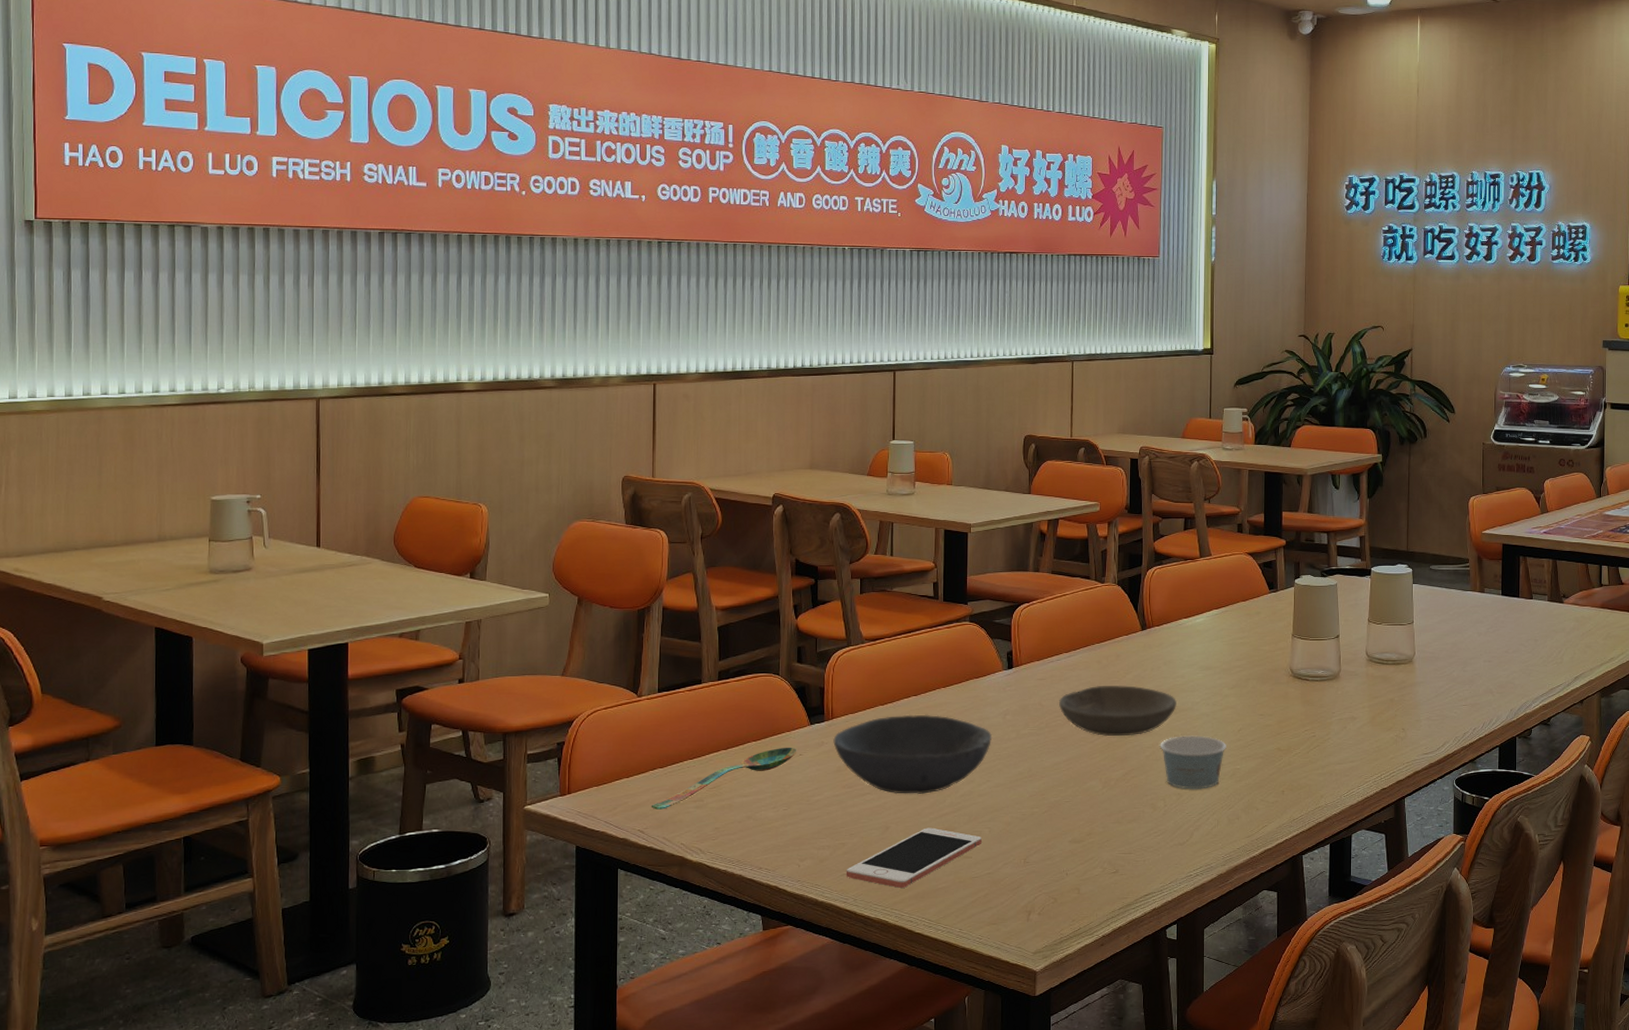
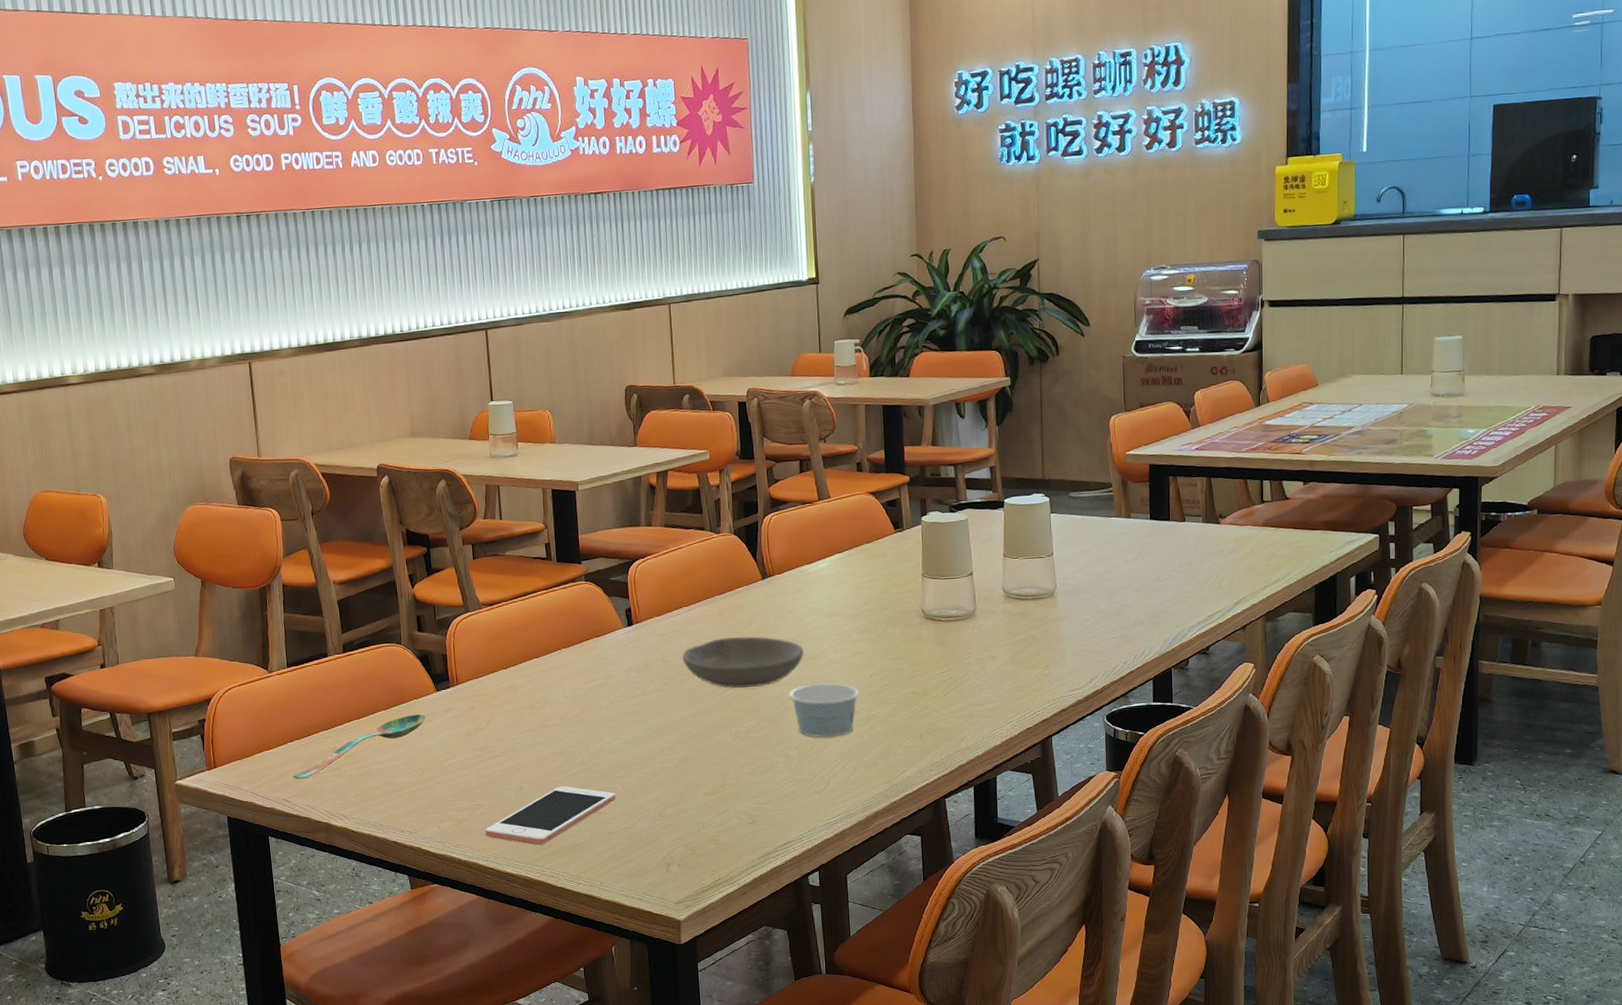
bowl: present [833,714,993,794] -> none [460,675,618,755]

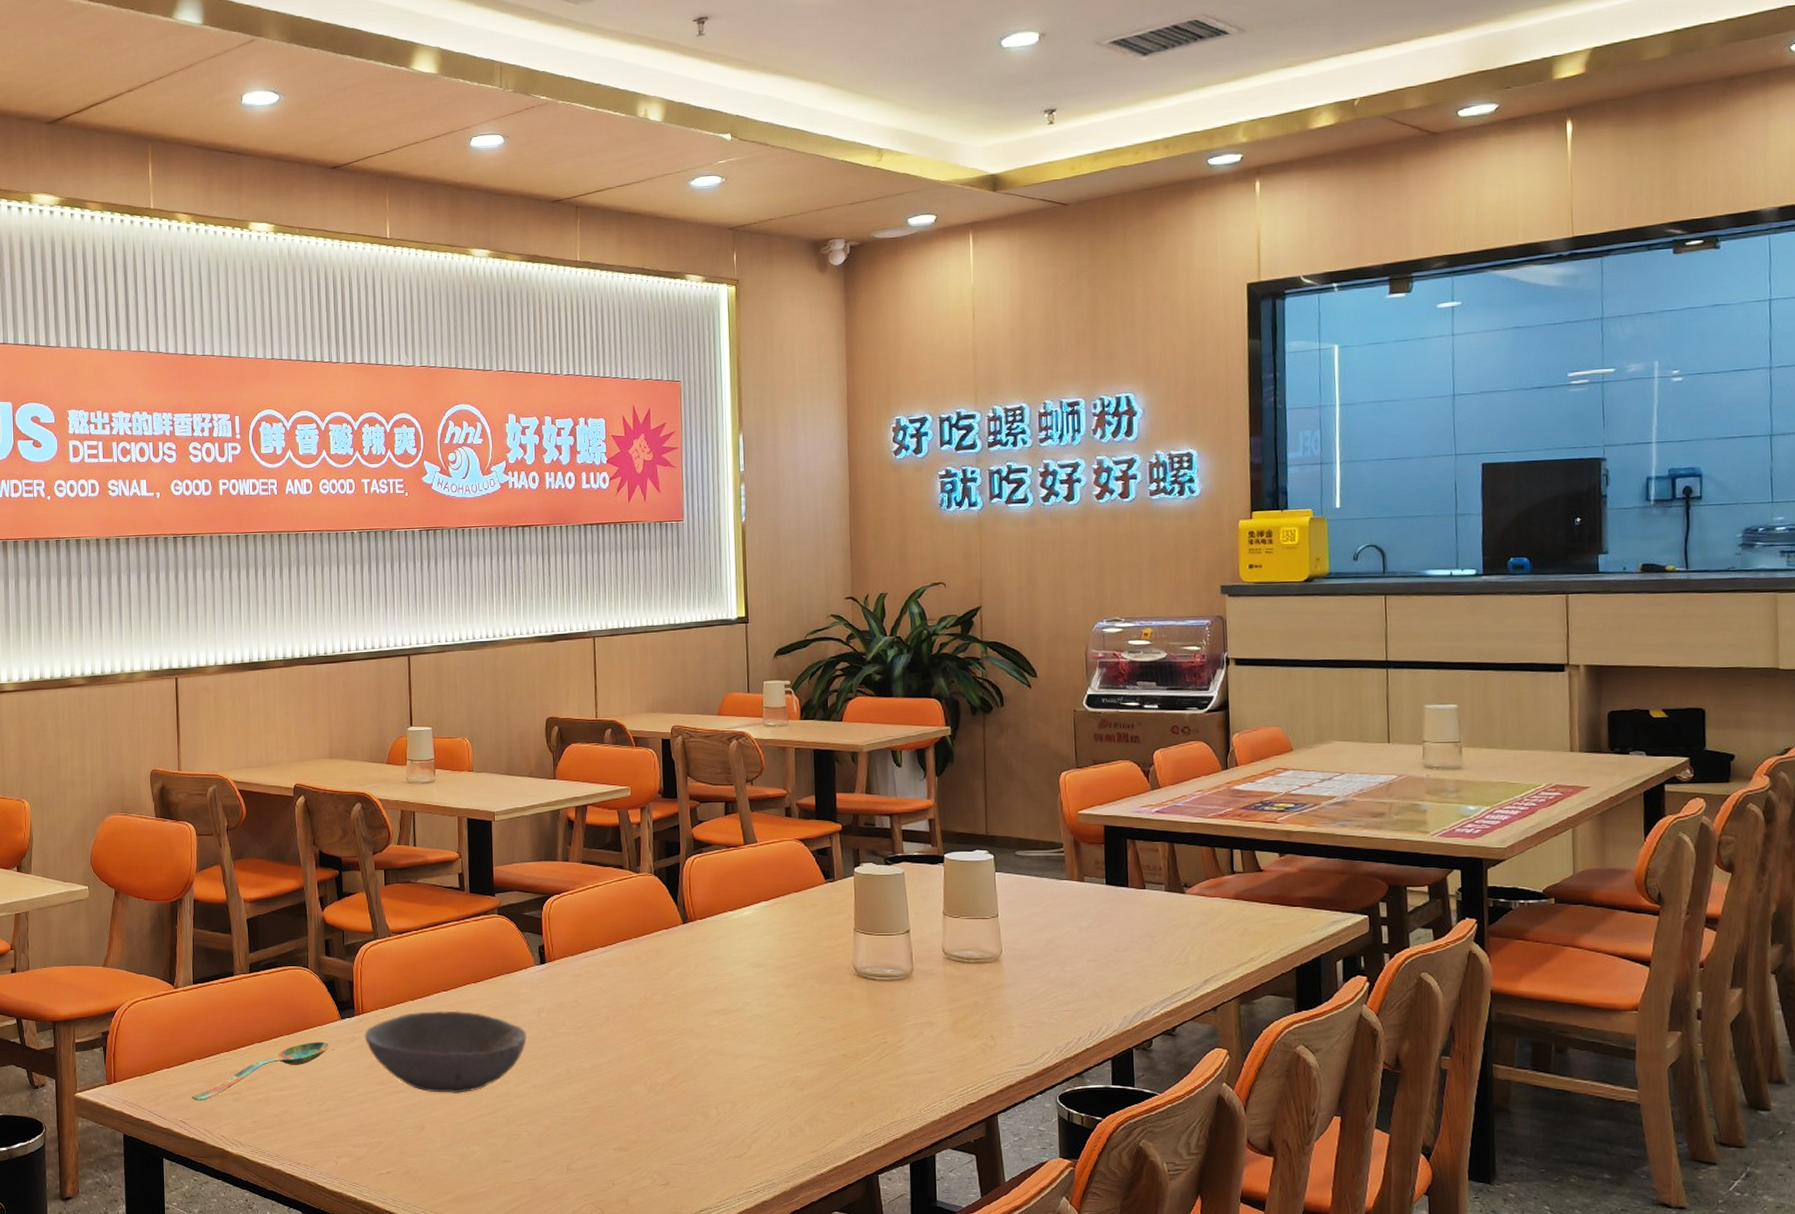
bowl: none [460,675,618,755] -> present [364,1010,528,1093]
cell phone: present [485,786,616,845] -> none [383,1129,521,1190]
bowl: present [682,636,804,688] -> none [596,983,726,1037]
paper cup: present [789,683,859,738] -> none [709,1038,784,1098]

